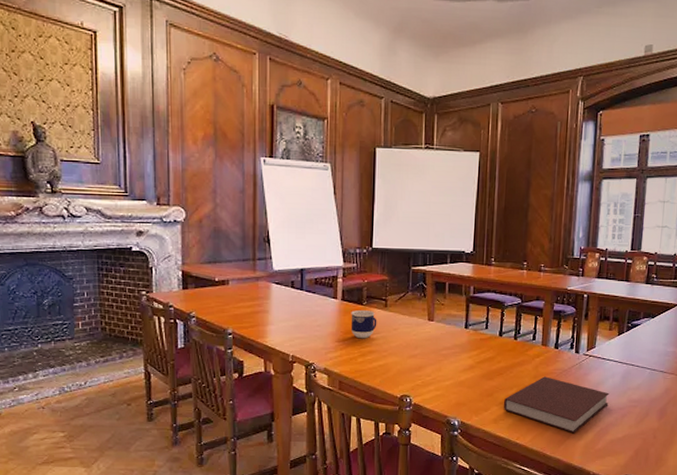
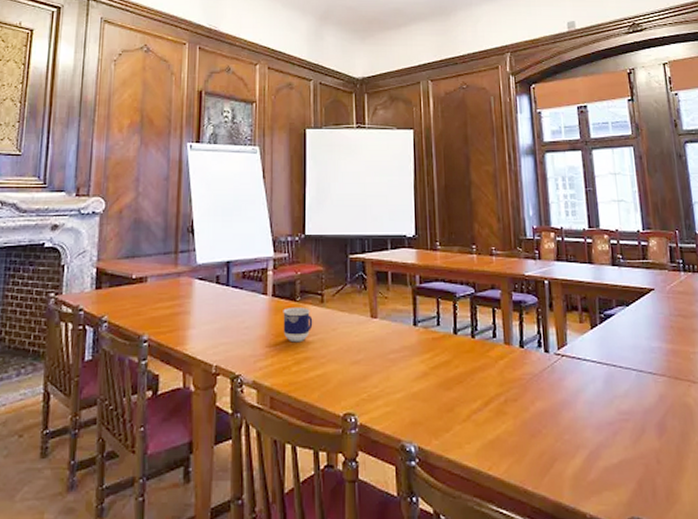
notebook: present [503,376,610,434] -> none [467,383,594,460]

